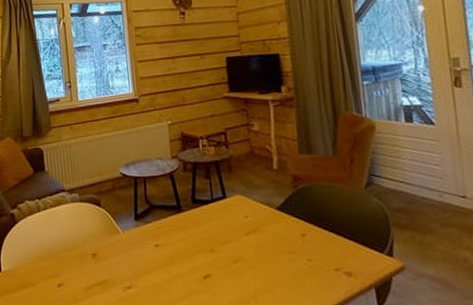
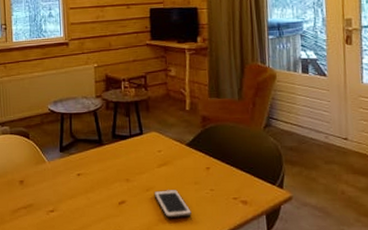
cell phone: none [242,259,288,295] -> present [154,189,192,219]

